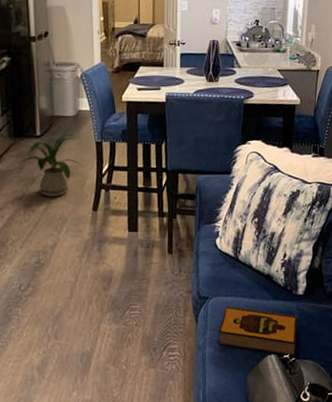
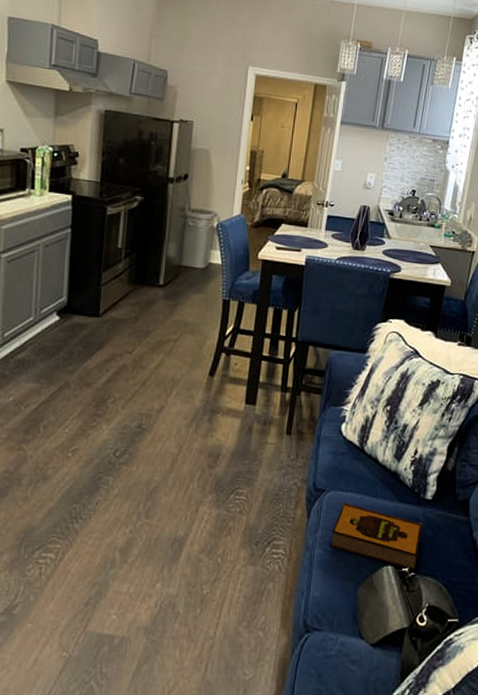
house plant: present [17,133,85,197] -> none [133,287,207,355]

